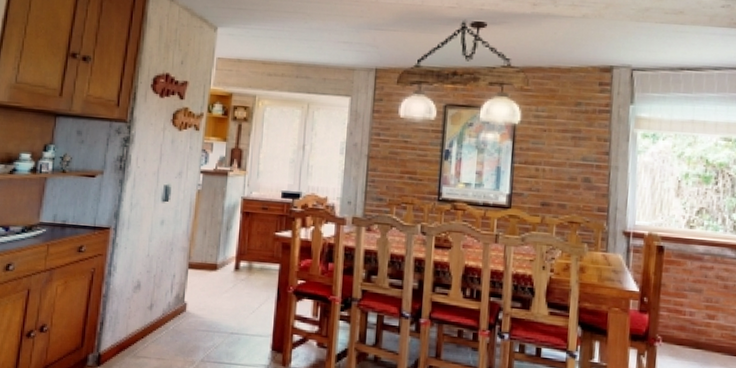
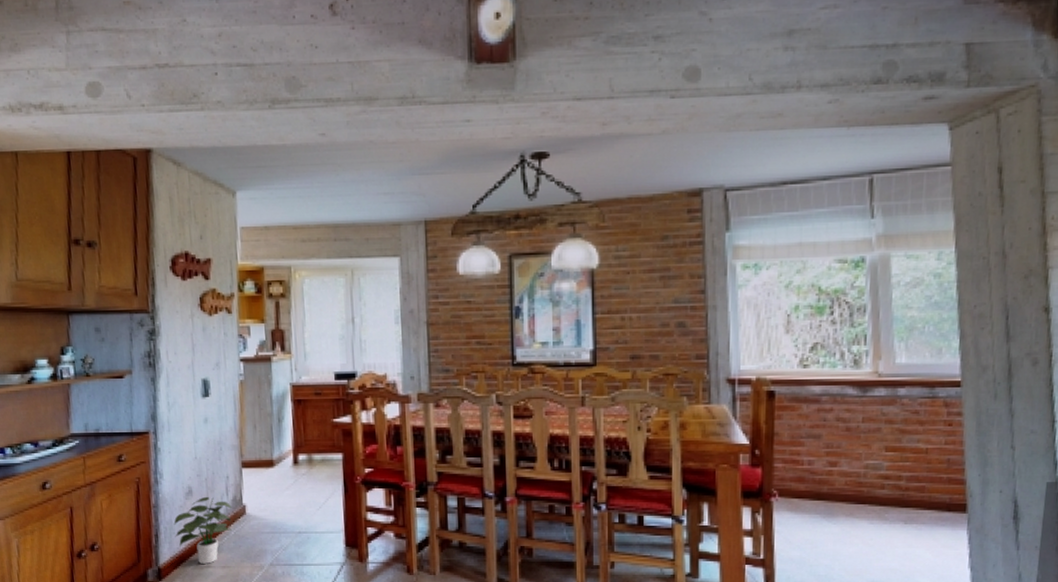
potted plant: none [118,291,174,355] -> present [173,496,232,564]

